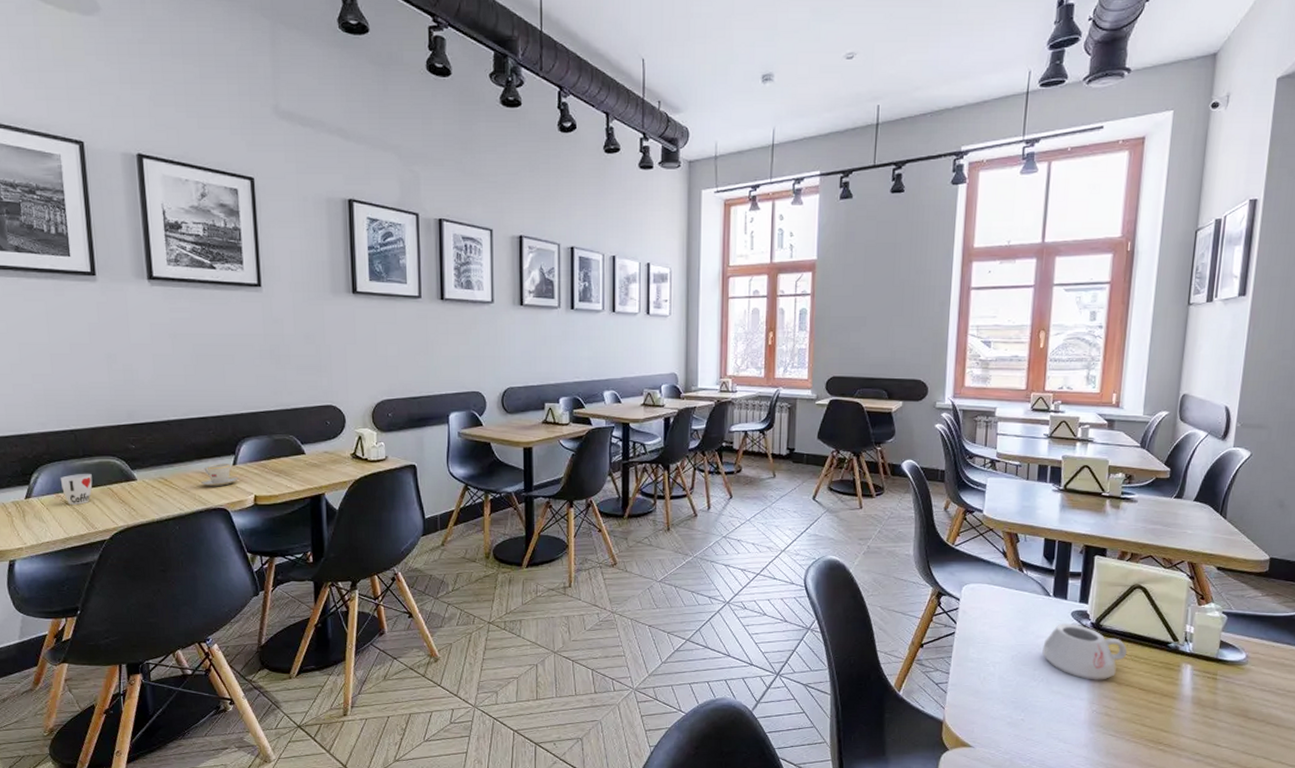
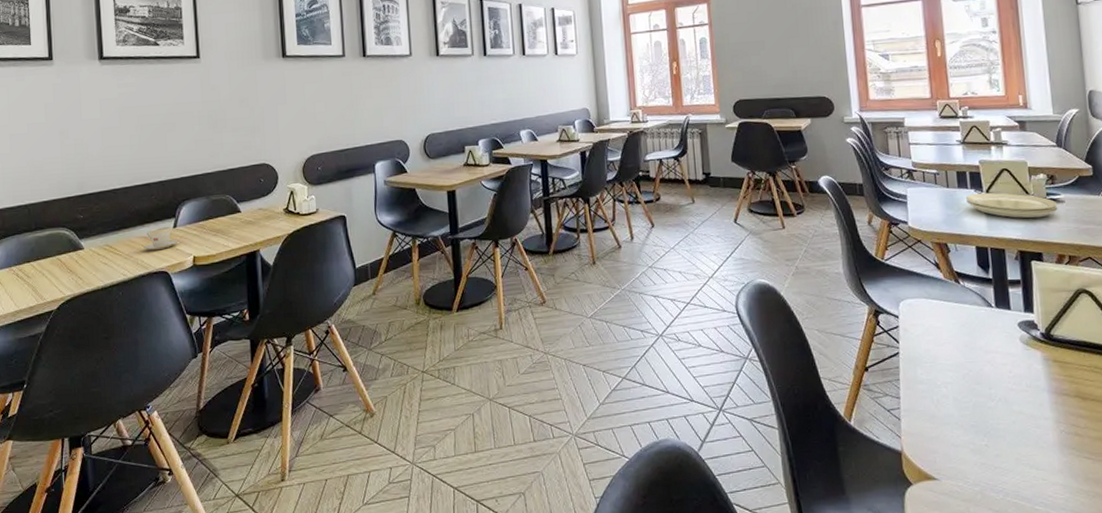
cup: present [60,473,93,506] -> none [13,245,43,278]
cup: present [1042,623,1128,680] -> none [994,335,1086,397]
plate: none [1043,487,1130,516] -> present [966,192,1058,219]

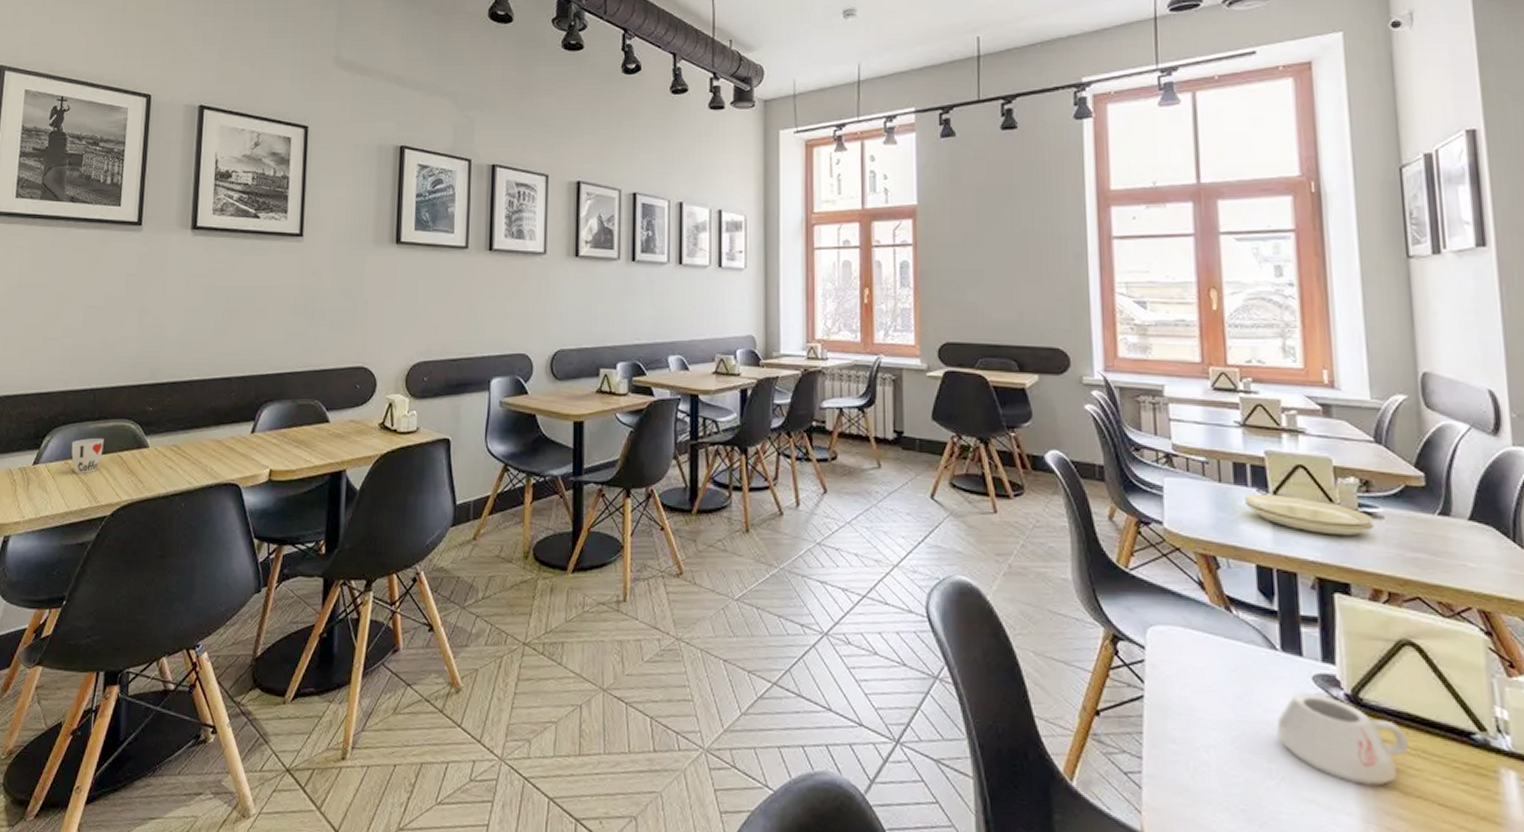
cup: none [13,245,43,278] -> present [71,437,104,475]
teacup: present [144,226,178,251] -> none [215,430,255,458]
cup: none [994,335,1086,397] -> present [1277,692,1410,786]

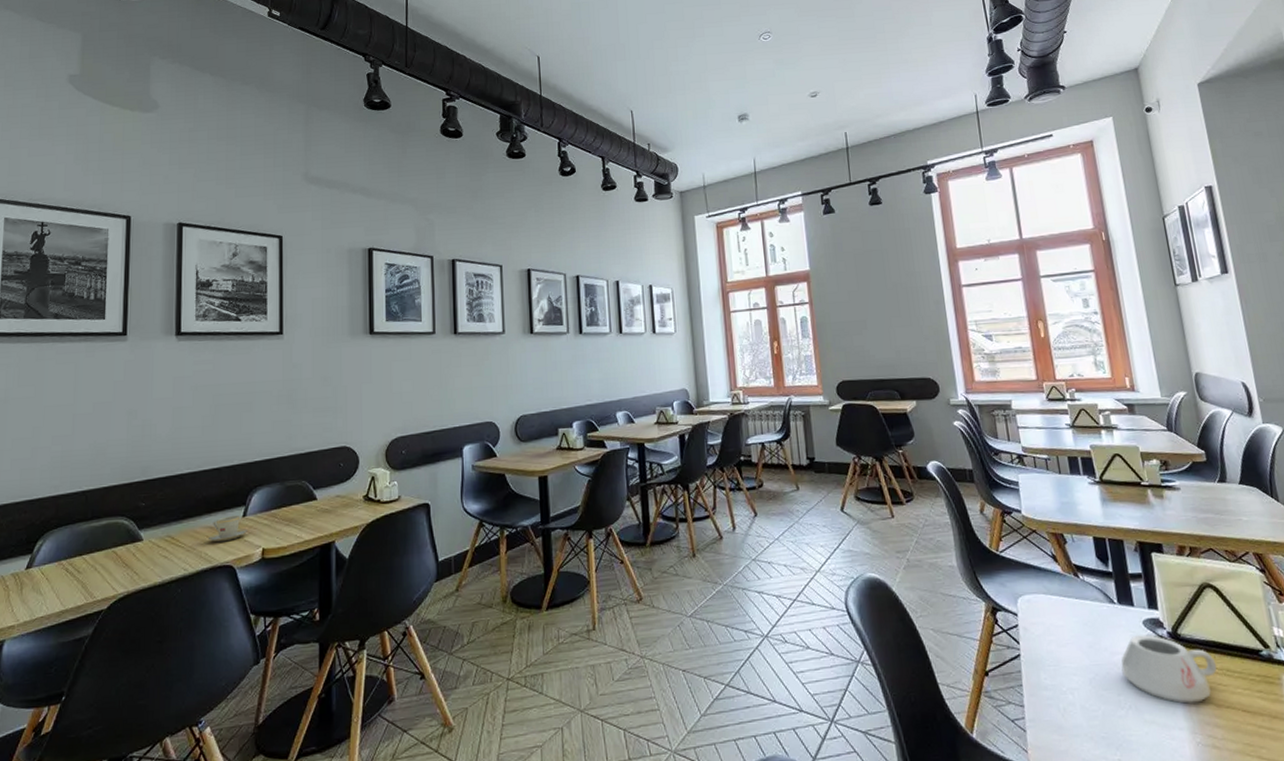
cup: present [71,437,104,475] -> none [64,536,98,574]
teacup: none [215,430,255,458] -> present [209,514,247,543]
plate: present [1245,493,1374,536] -> none [1079,478,1174,507]

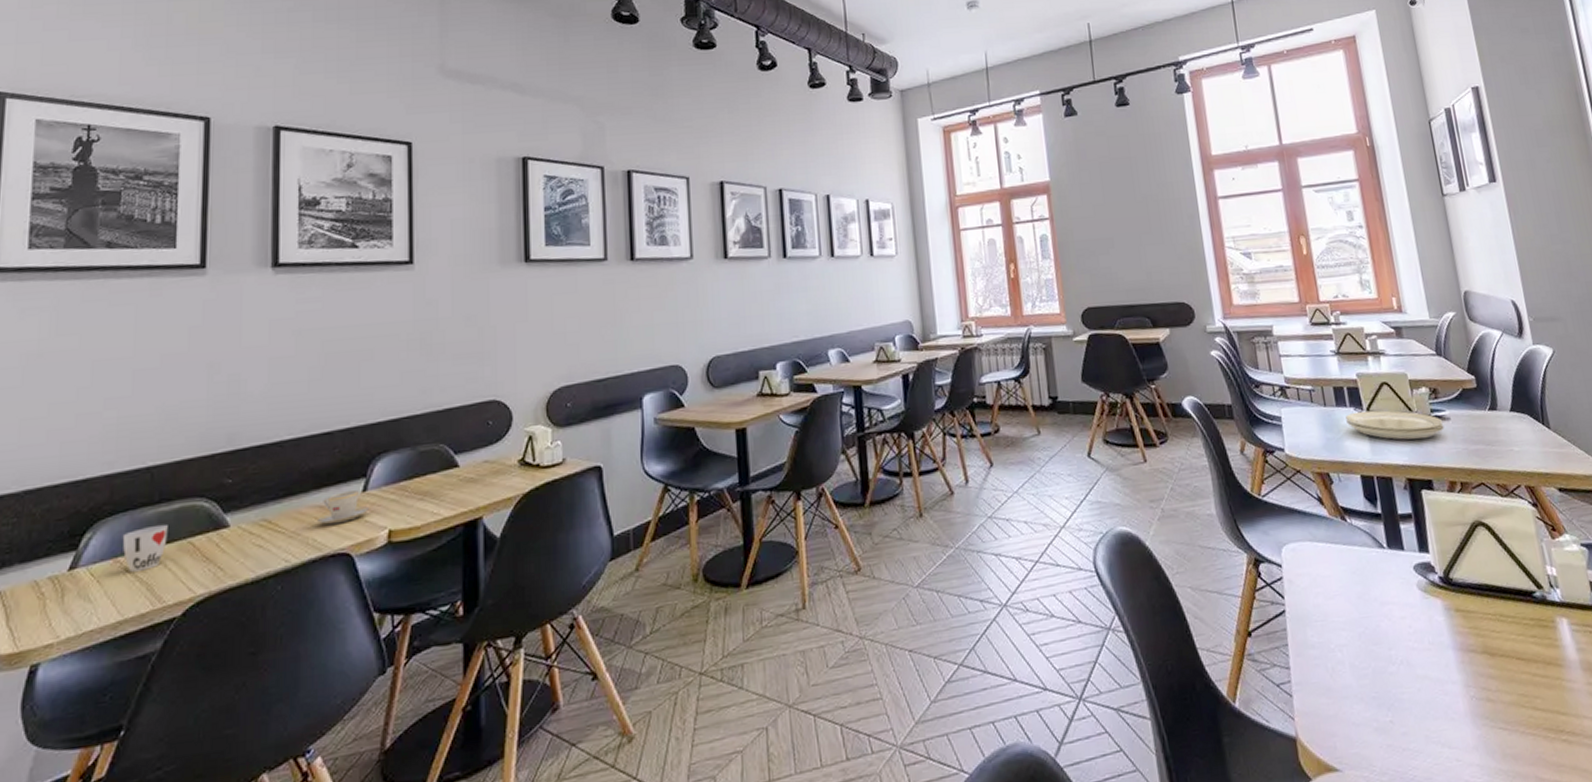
cup: none [64,536,98,574] -> present [122,524,168,573]
plate: none [1079,478,1174,507] -> present [1346,410,1445,440]
cup: present [1121,635,1217,704] -> none [1391,581,1491,655]

